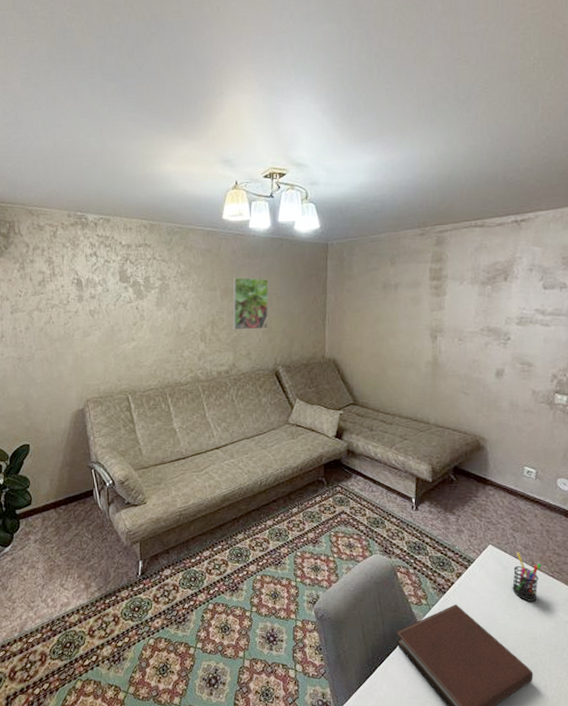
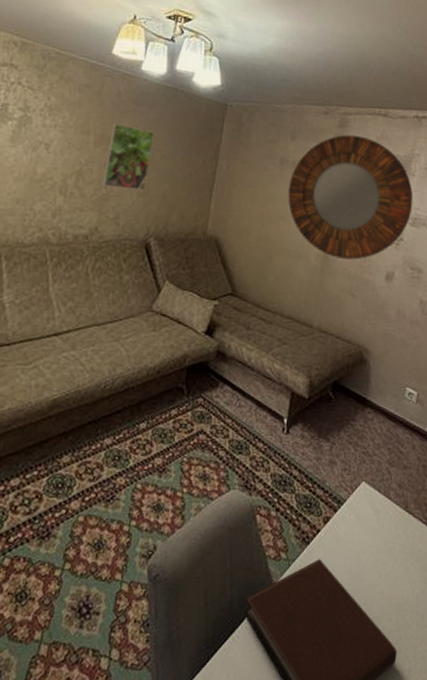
home mirror: none [394,249,518,363] -> present [288,135,413,260]
pen holder: present [512,552,541,602] -> none [382,492,415,556]

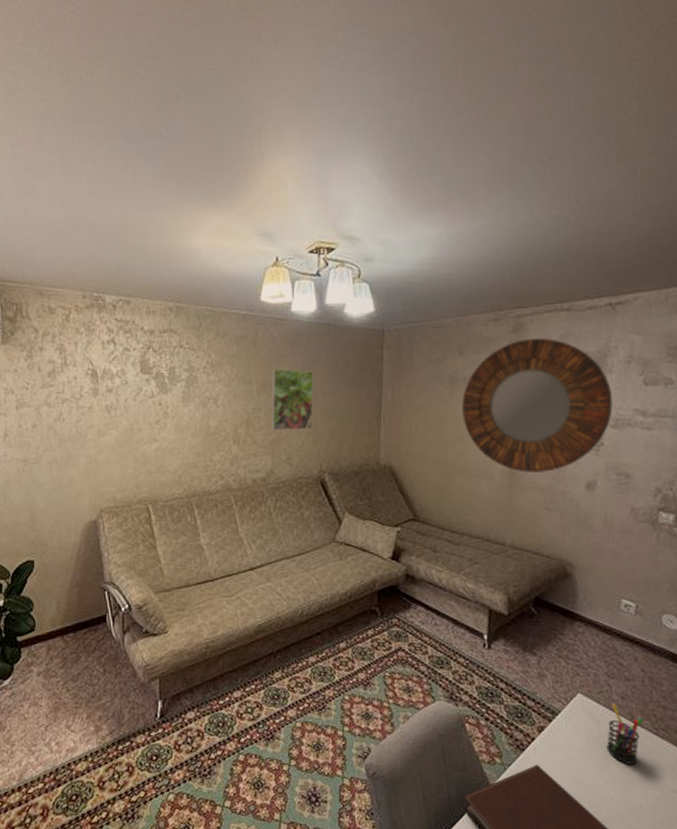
pen holder: none [382,492,415,556] -> present [606,704,643,765]

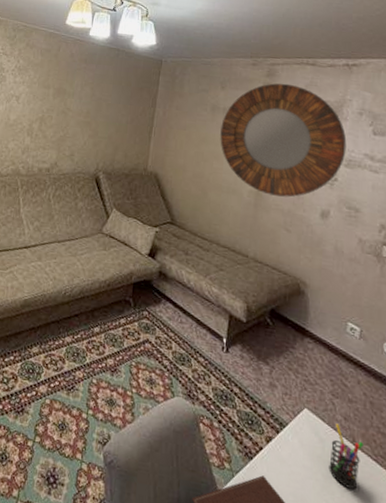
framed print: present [270,368,315,431] -> none [60,79,102,133]

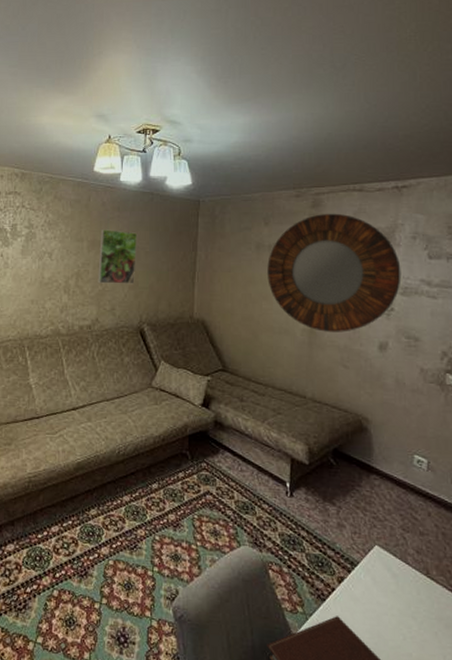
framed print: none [60,79,102,133] -> present [98,229,138,284]
pen holder: present [329,423,364,490] -> none [404,557,438,621]

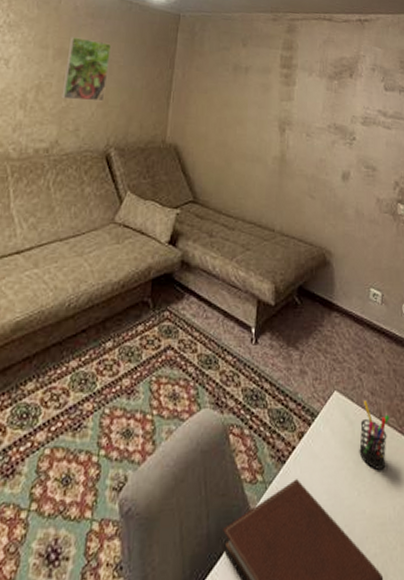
home mirror: present [267,213,401,332] -> none [243,39,362,161]
pen holder: none [404,557,438,621] -> present [359,400,389,470]

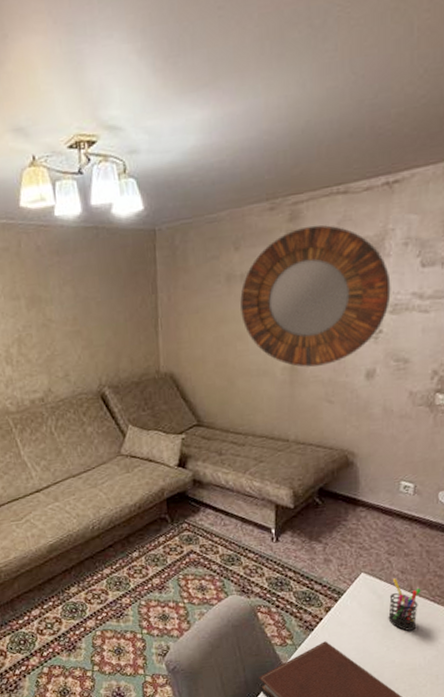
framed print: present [61,37,112,102] -> none [39,279,88,348]
home mirror: none [243,39,362,161] -> present [240,225,391,368]

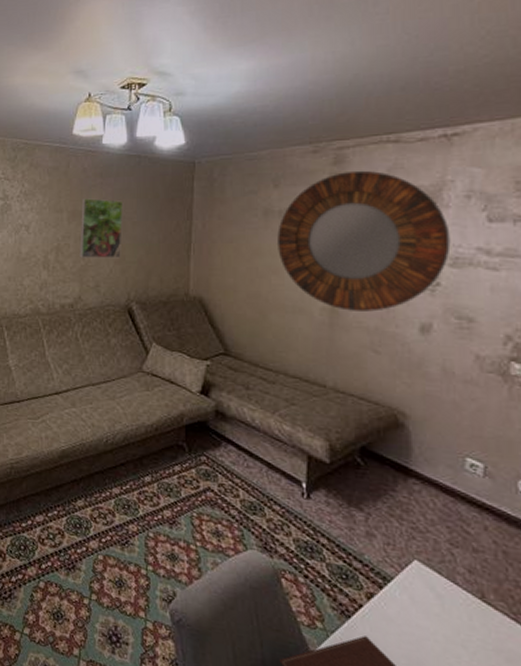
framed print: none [39,279,88,348] -> present [79,198,124,259]
pen holder: present [388,578,421,631] -> none [451,577,497,653]

